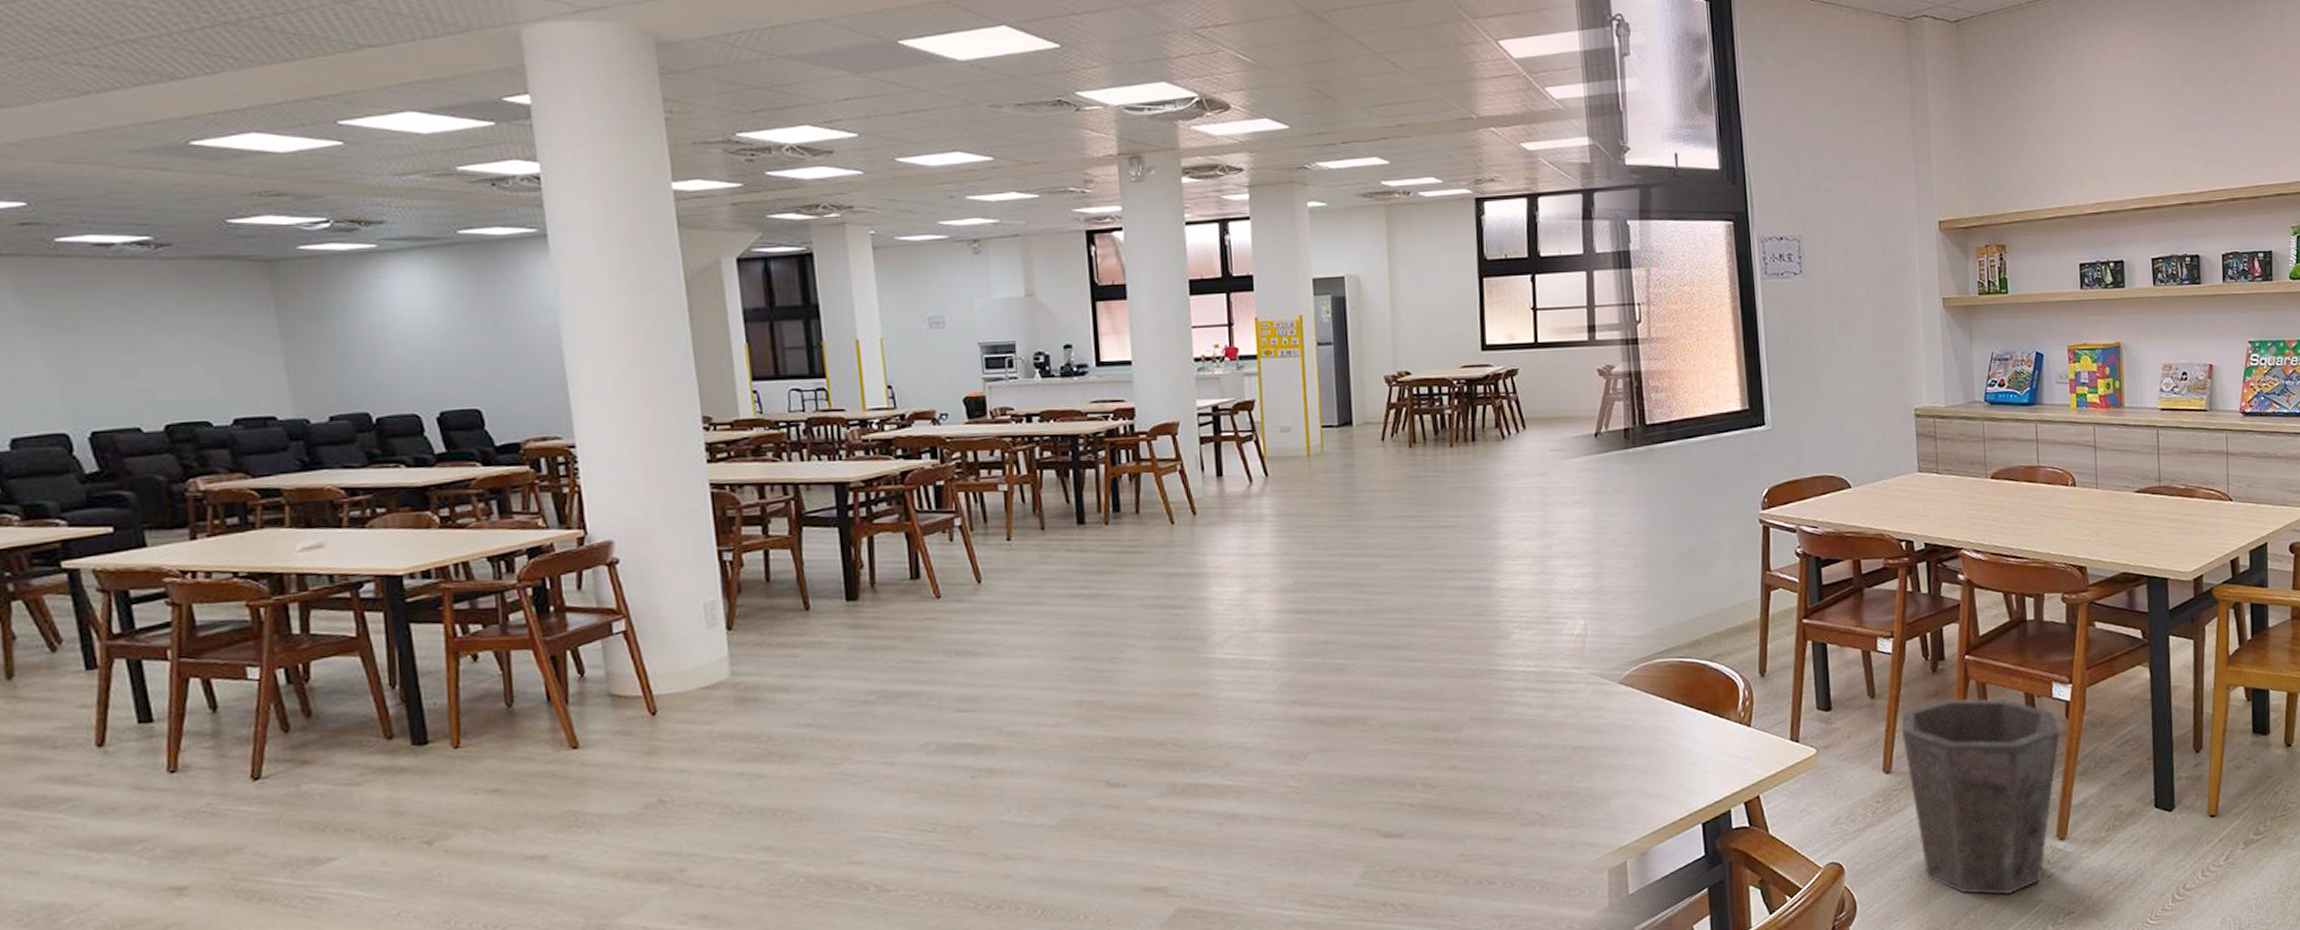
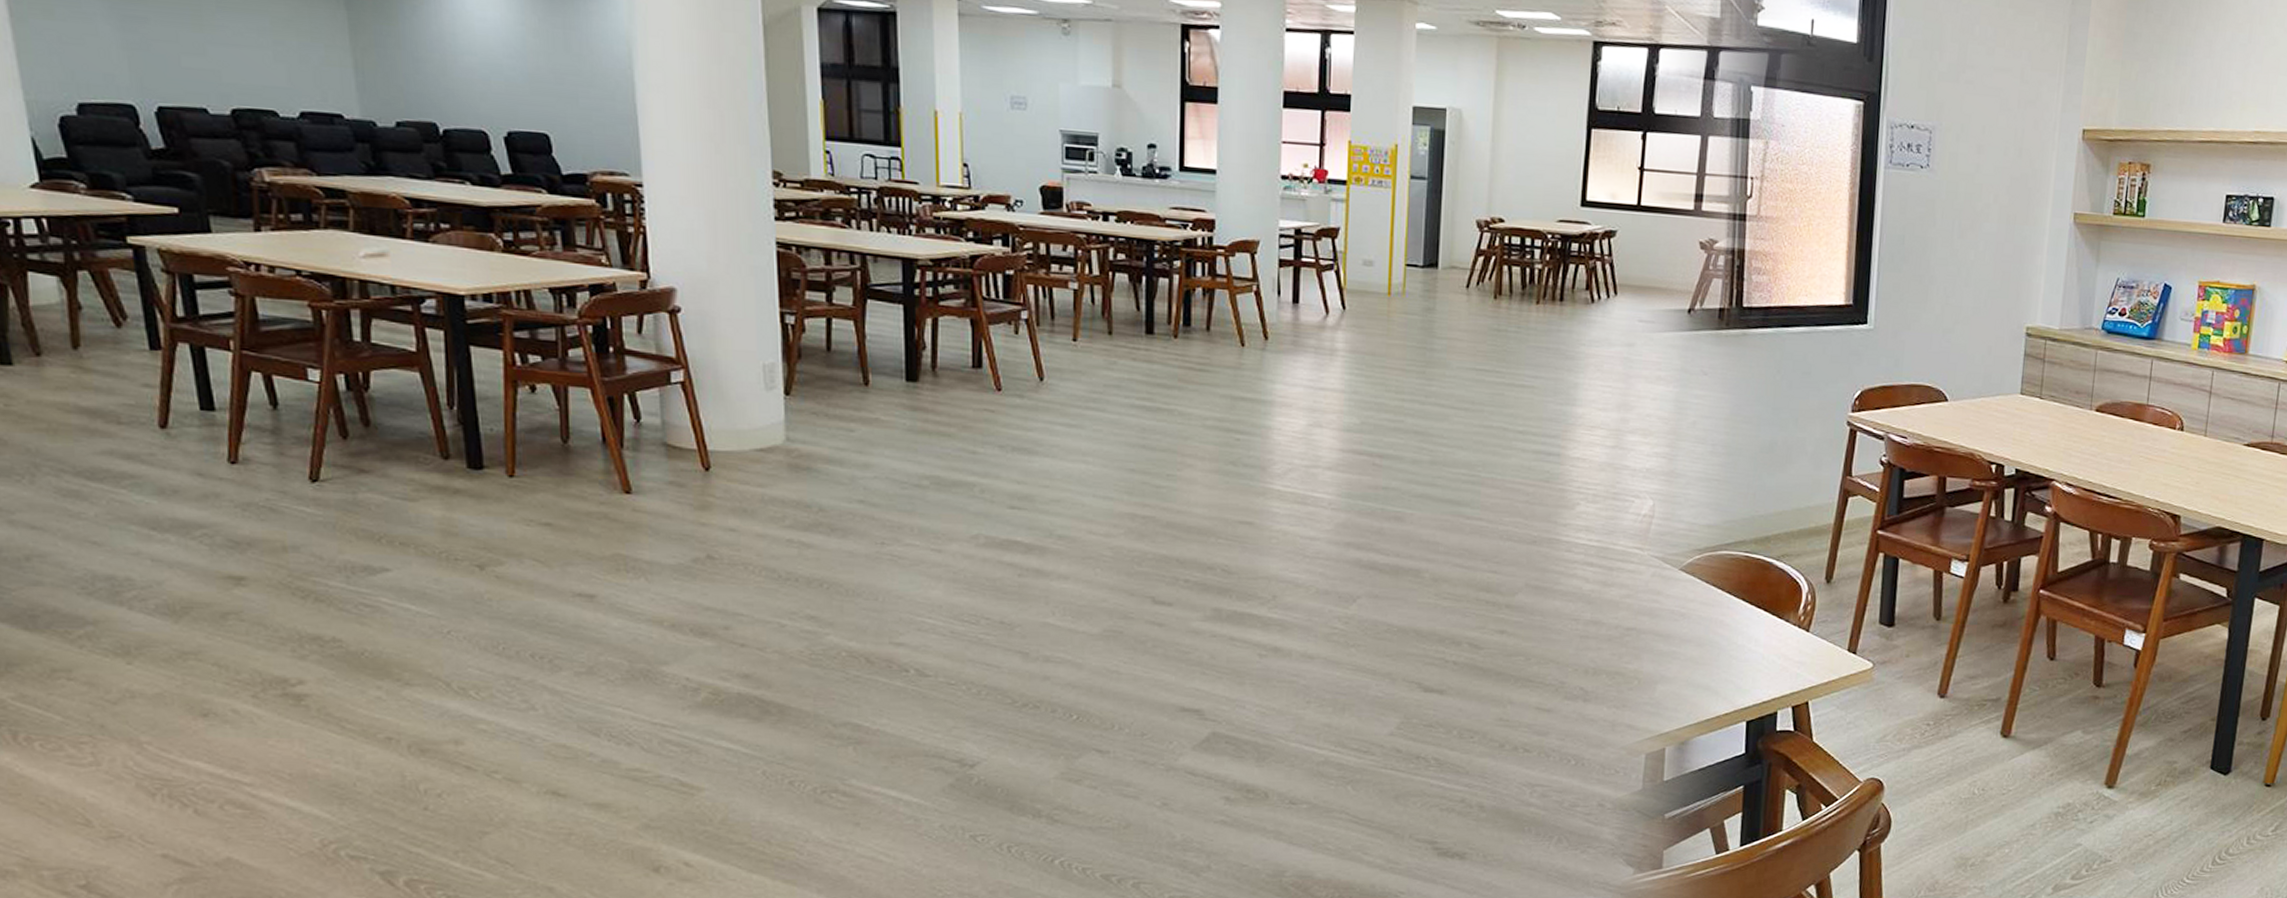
waste bin: present [1901,698,2060,894] -> none [1962,631,2125,833]

